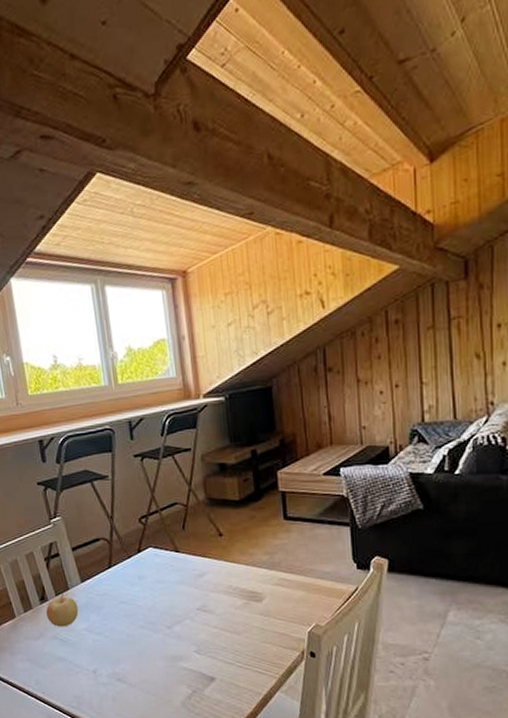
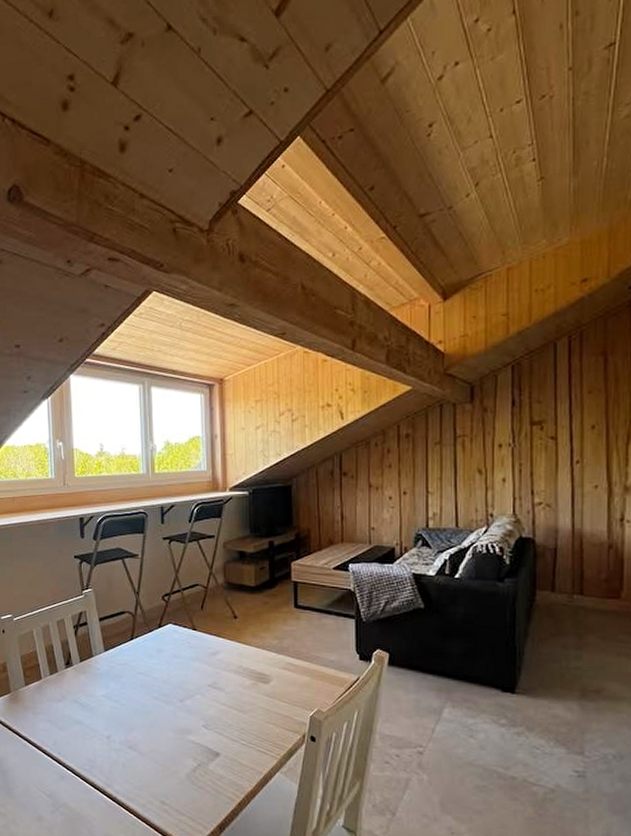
fruit: present [46,594,79,627] -> none [70,661,100,692]

